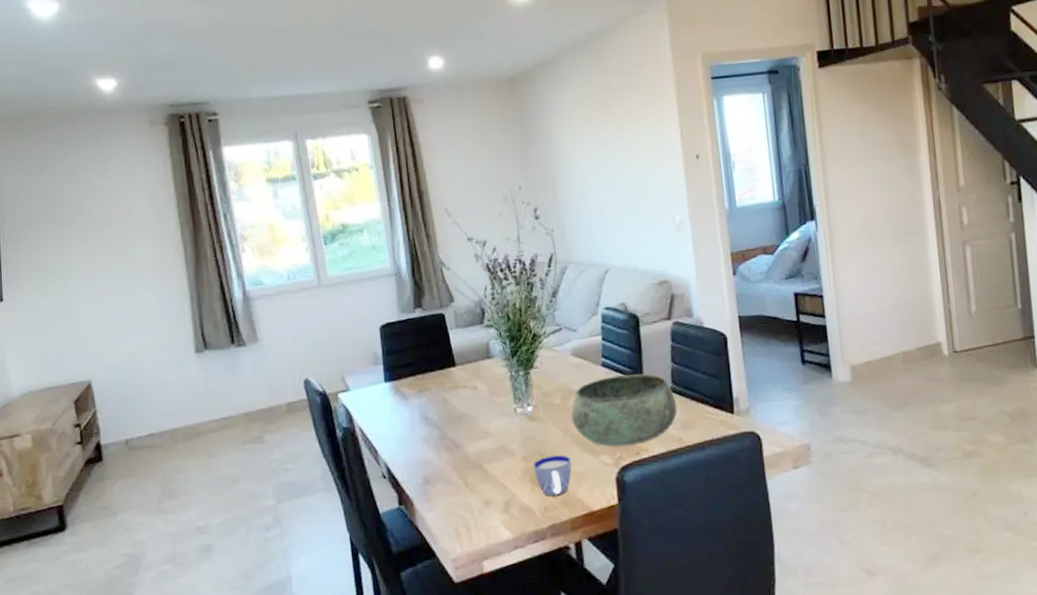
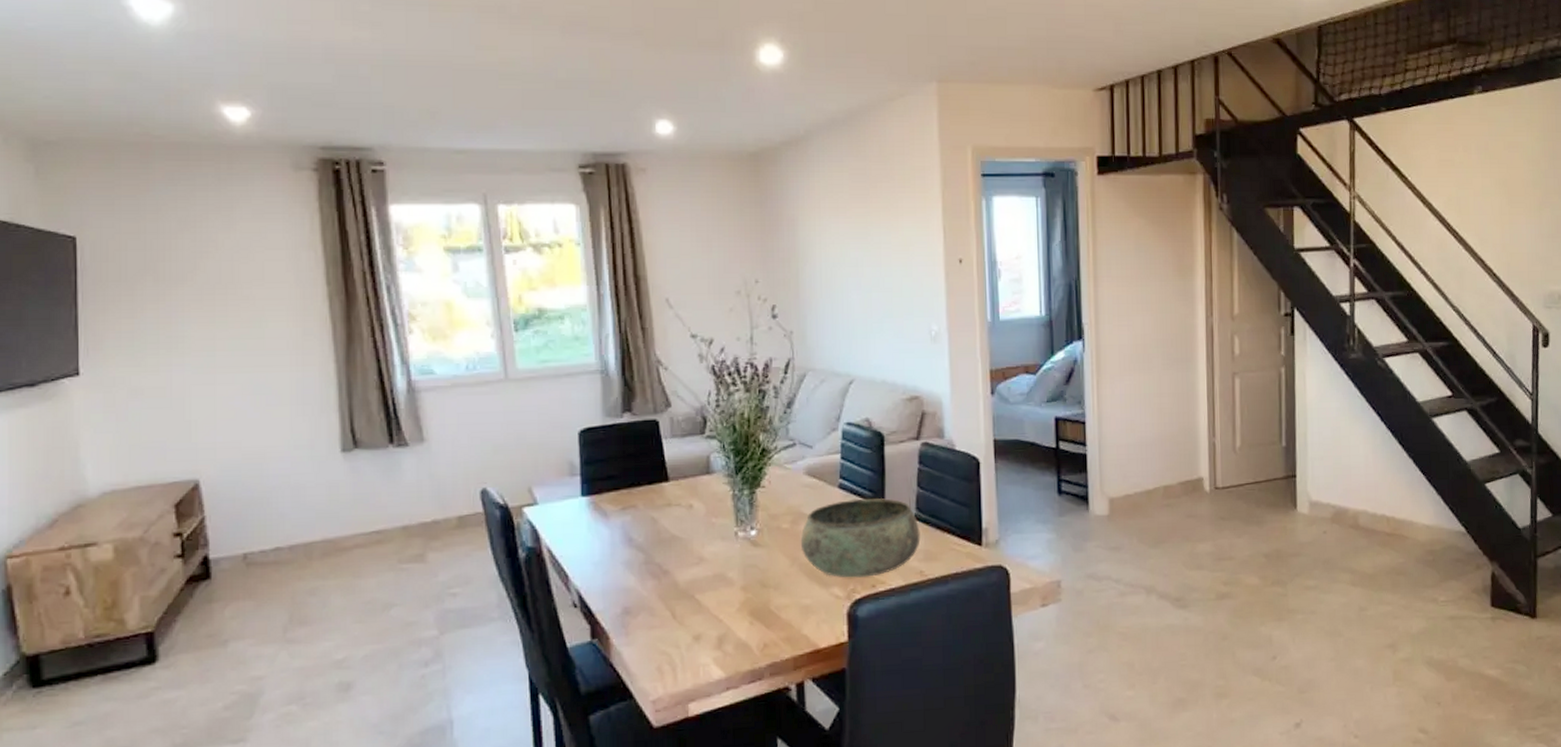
cup: present [533,455,572,496] -> none [753,585,798,631]

